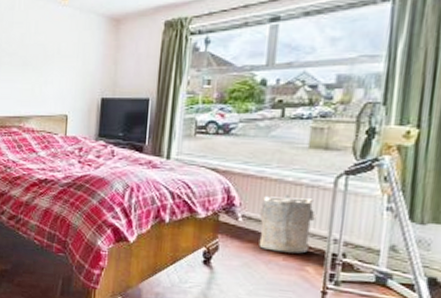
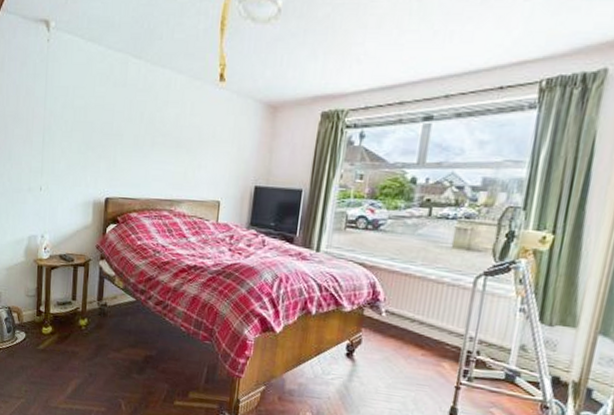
laundry hamper: present [259,194,317,254] -> none [400,292,456,350]

